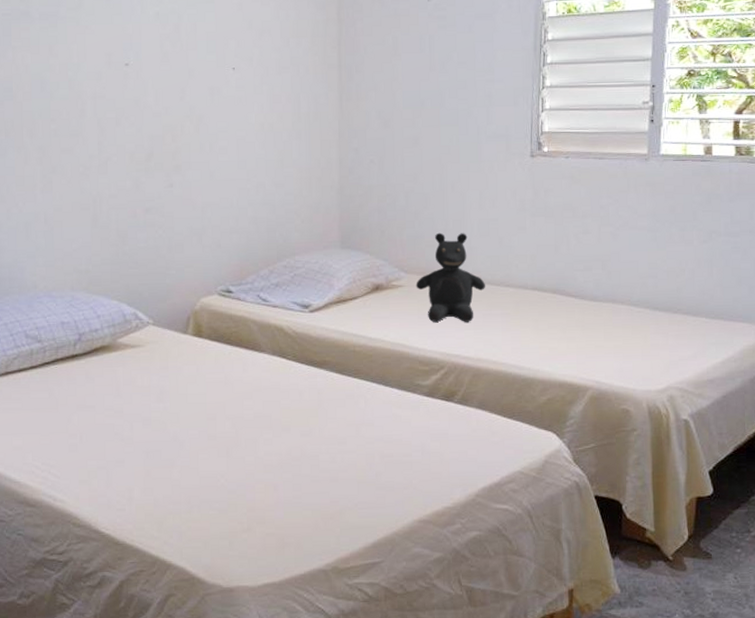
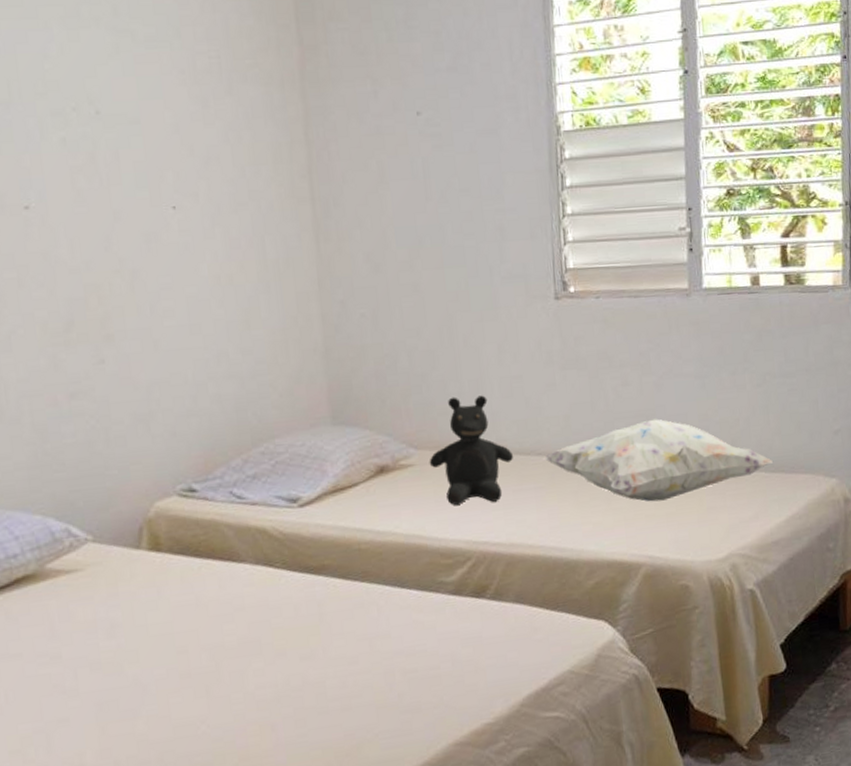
decorative pillow: none [511,264,713,335] -> present [543,419,773,502]

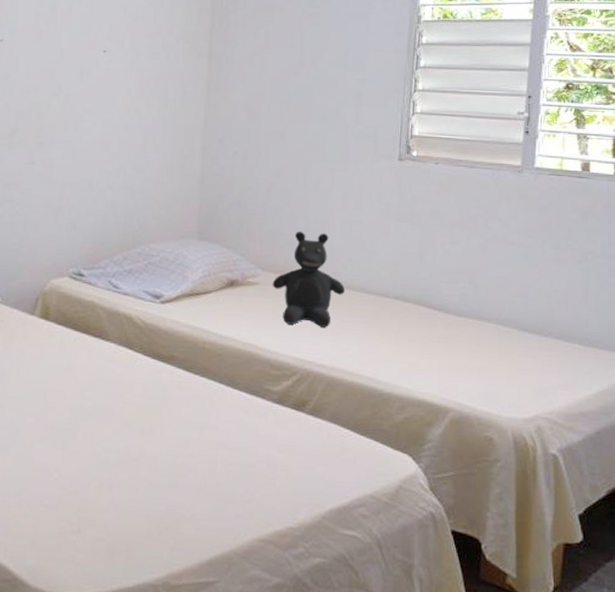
decorative pillow: present [543,419,773,502] -> none [371,278,587,354]

